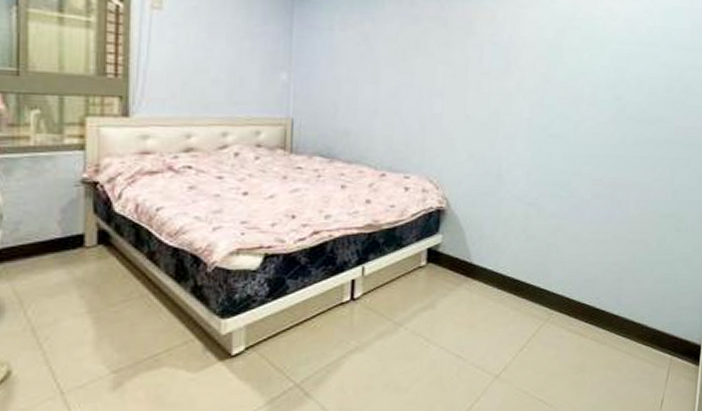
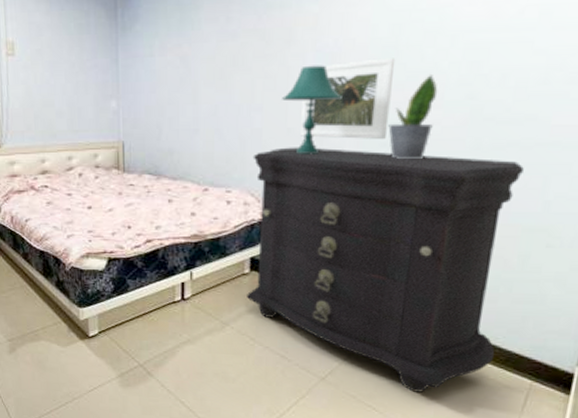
dresser: none [422,134,657,380] -> present [247,147,524,392]
table lamp: none [462,56,515,142] -> present [282,65,342,154]
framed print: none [478,57,559,130] -> present [300,58,396,139]
potted plant: none [554,74,593,151] -> present [388,73,438,160]

